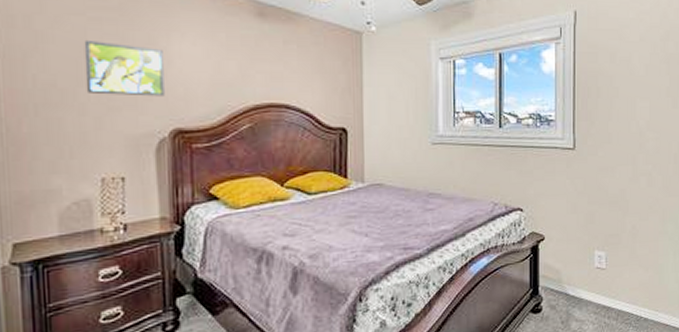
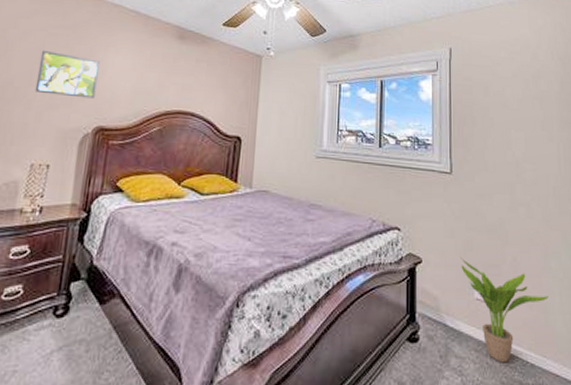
potted plant: none [582,231,663,321] -> present [461,257,548,363]

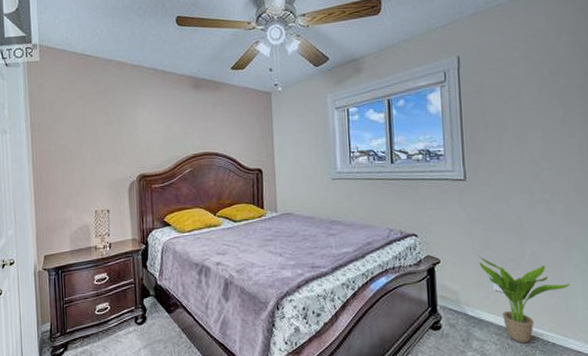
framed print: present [35,50,100,99] -> none [83,115,133,152]

